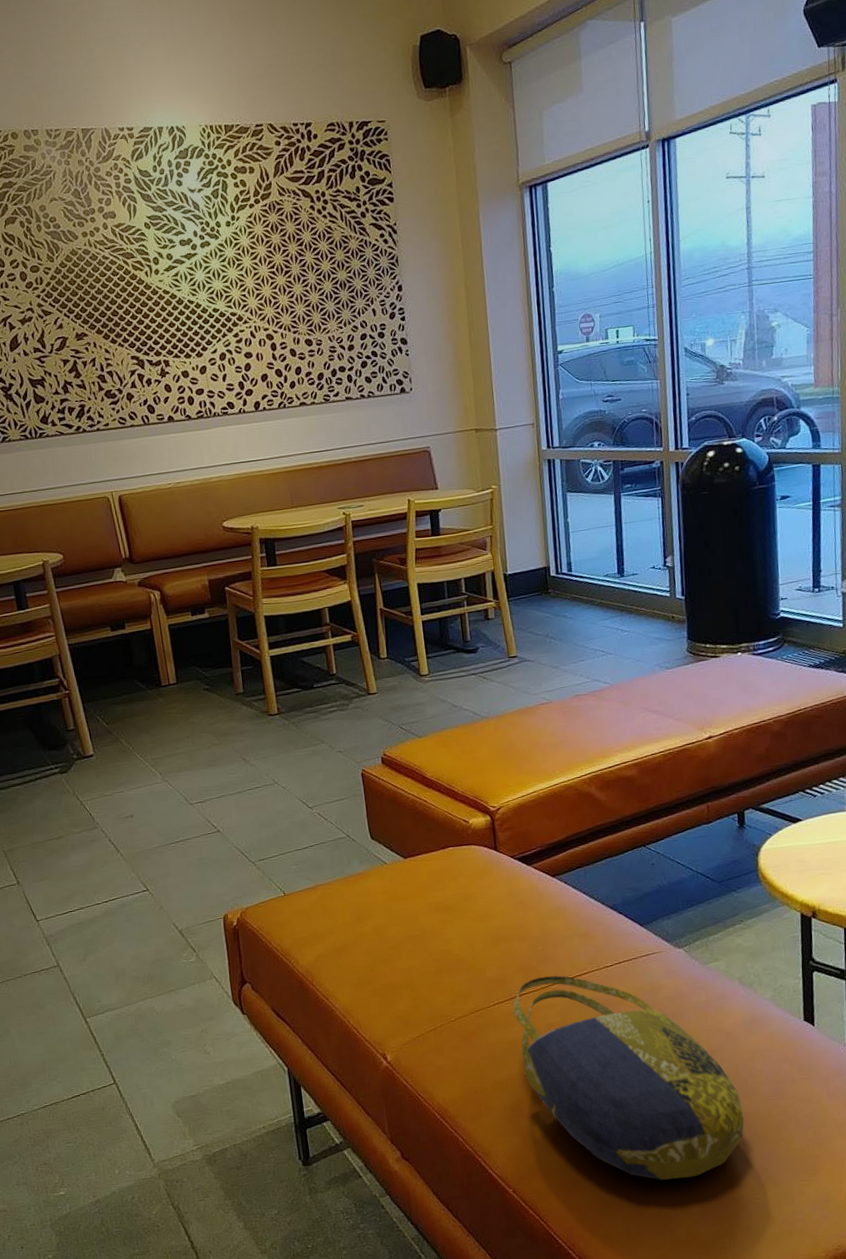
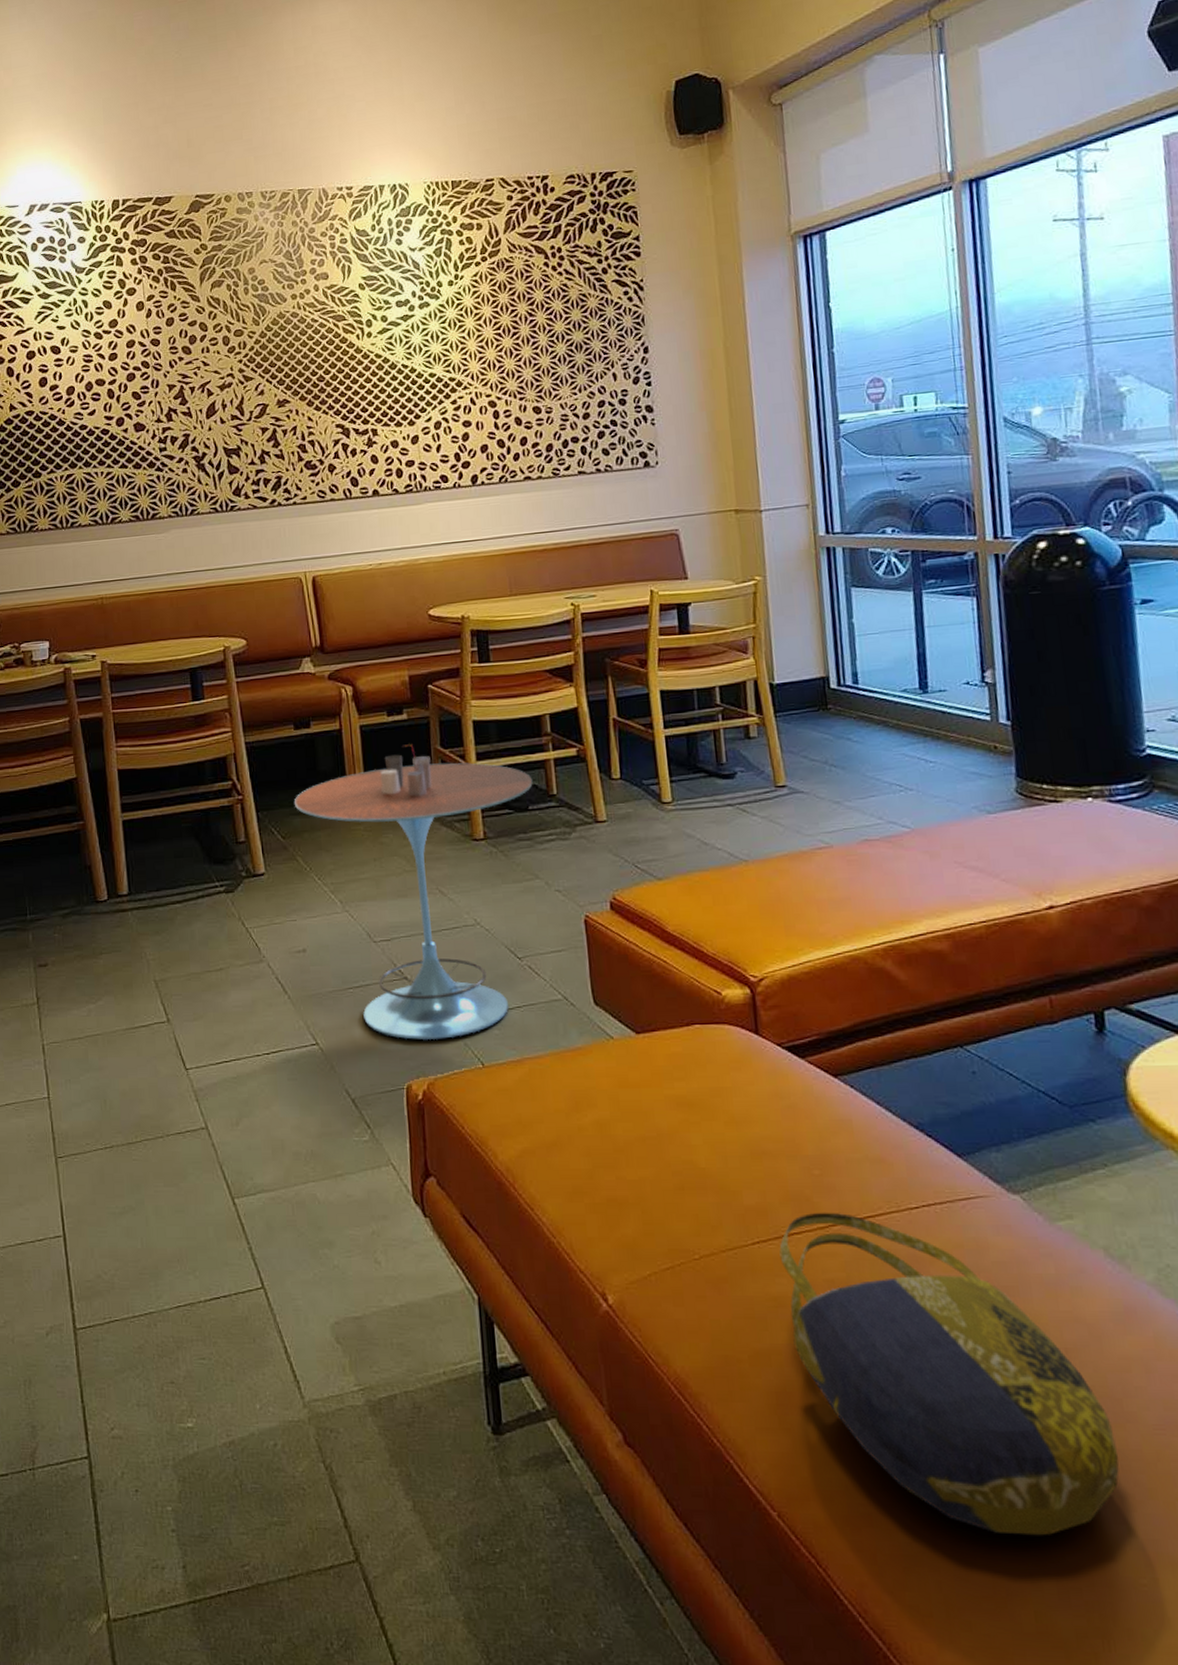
side table: none [115,638,317,880] -> present [294,744,533,1040]

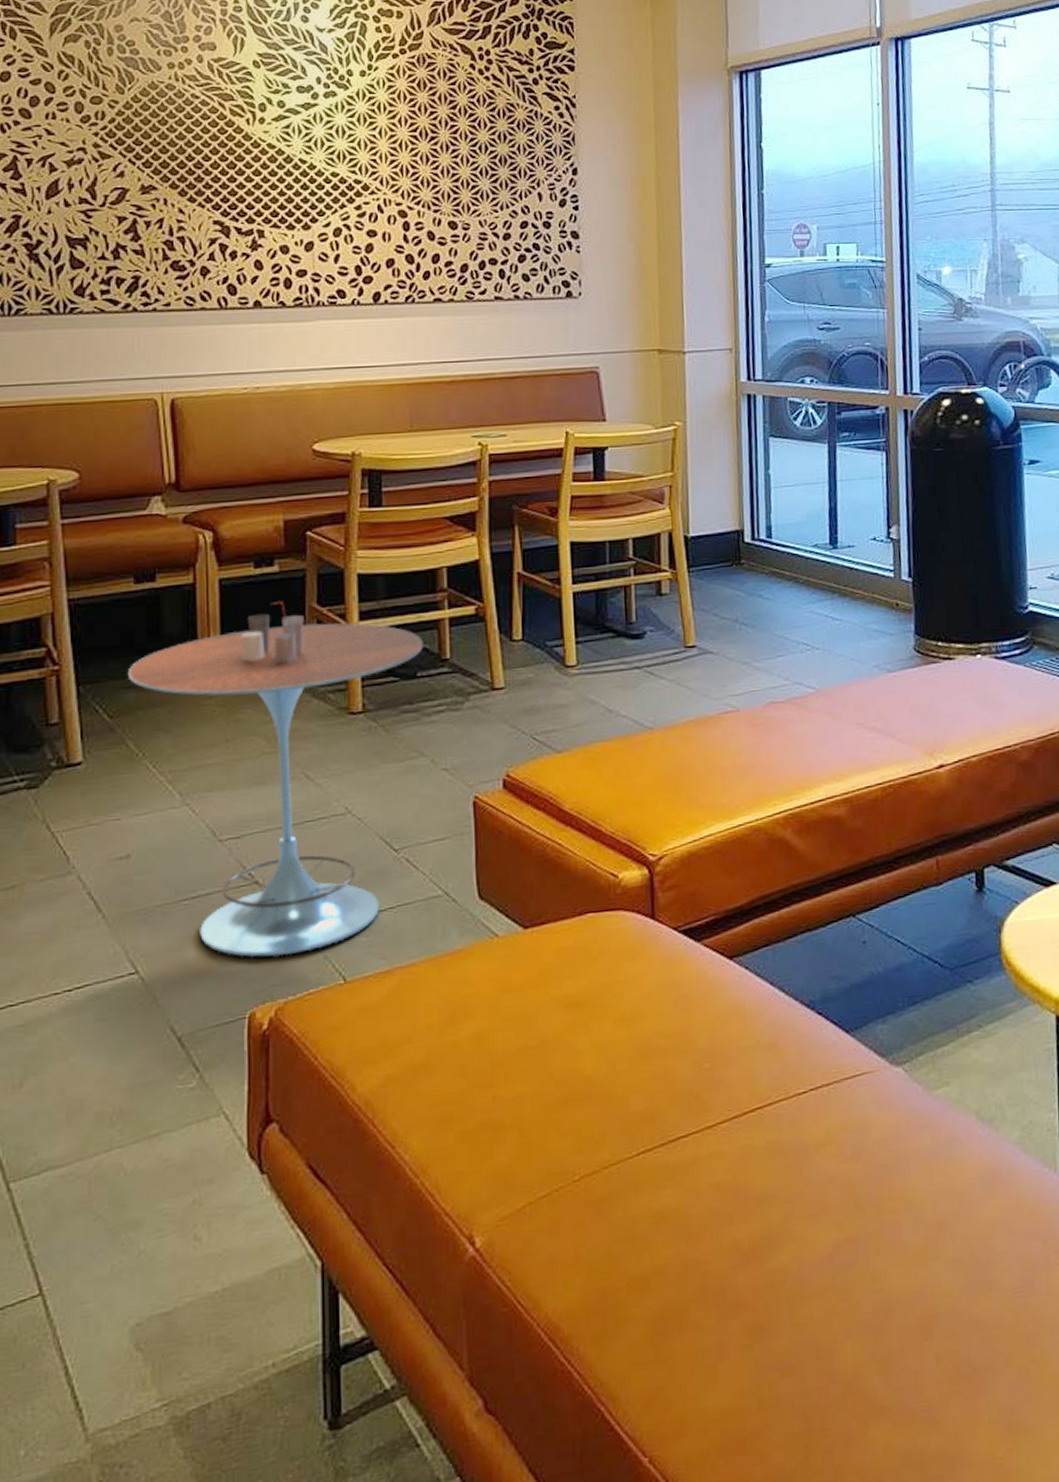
tote bag: present [779,1212,1119,1536] -> none [665,1108,982,1434]

